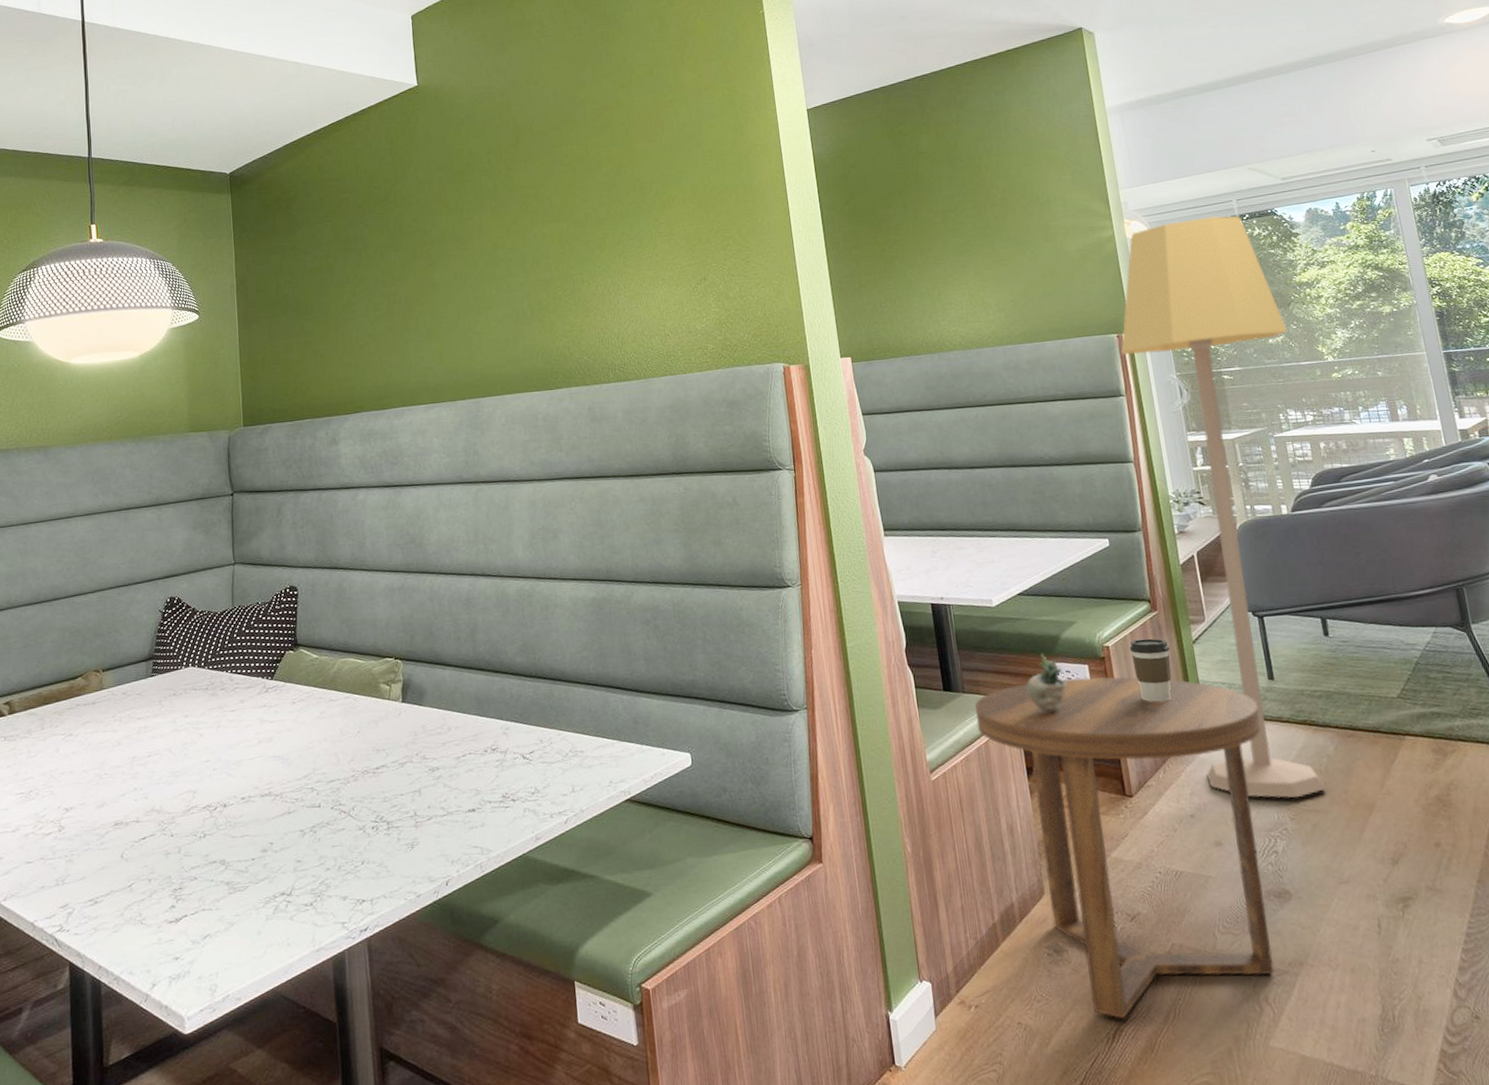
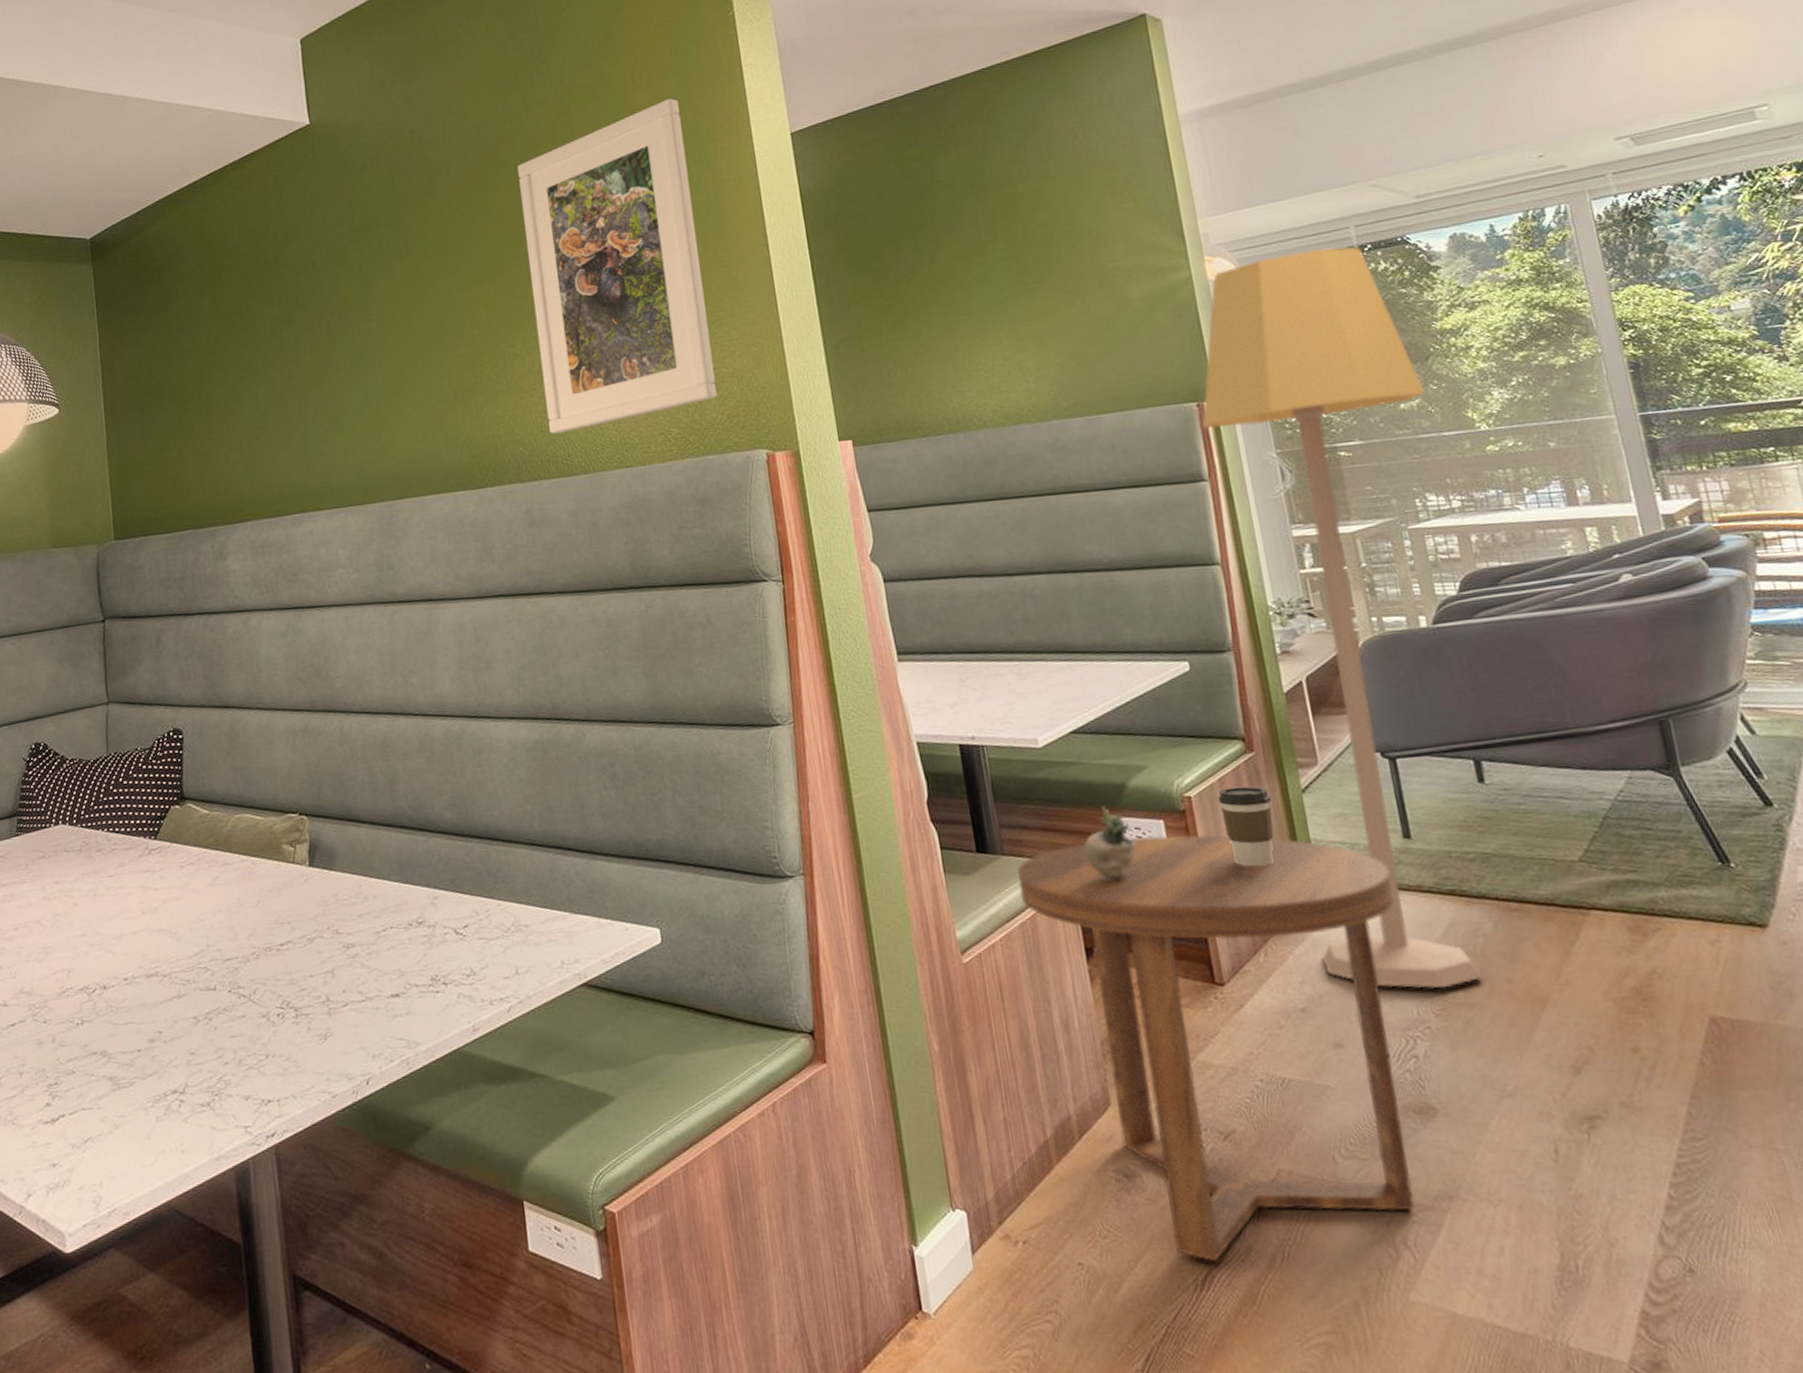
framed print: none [588,77,745,347] -> present [517,98,717,434]

